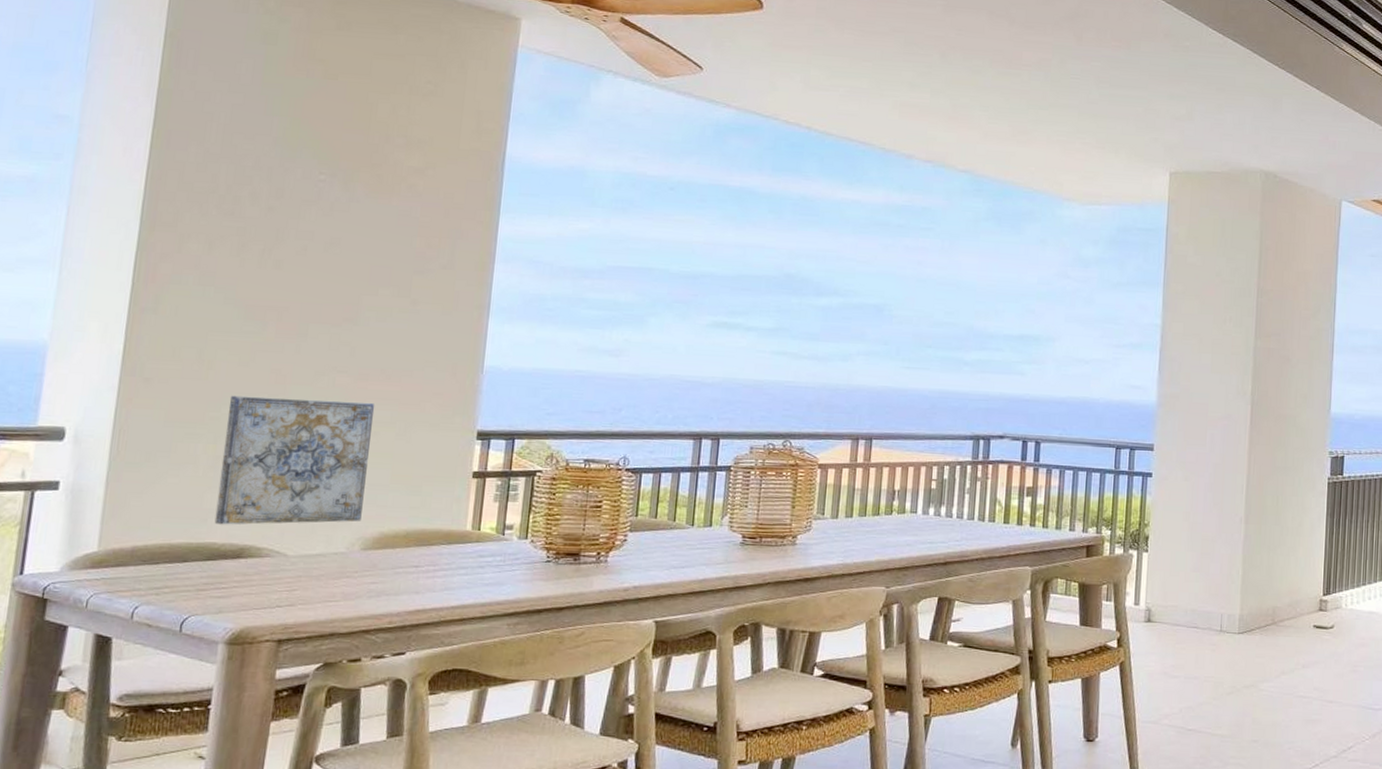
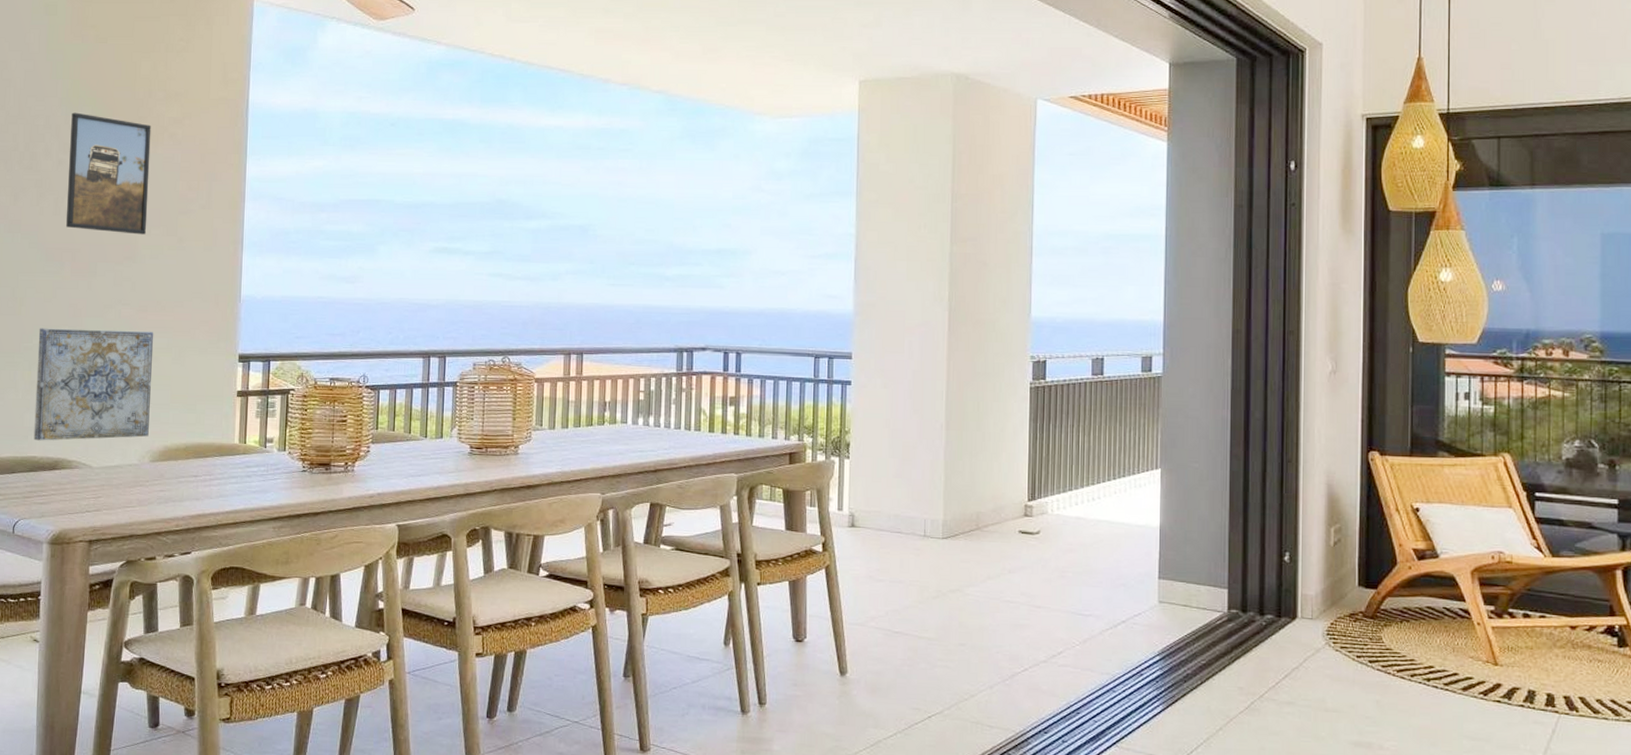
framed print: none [272,154,387,295] -> present [65,112,151,235]

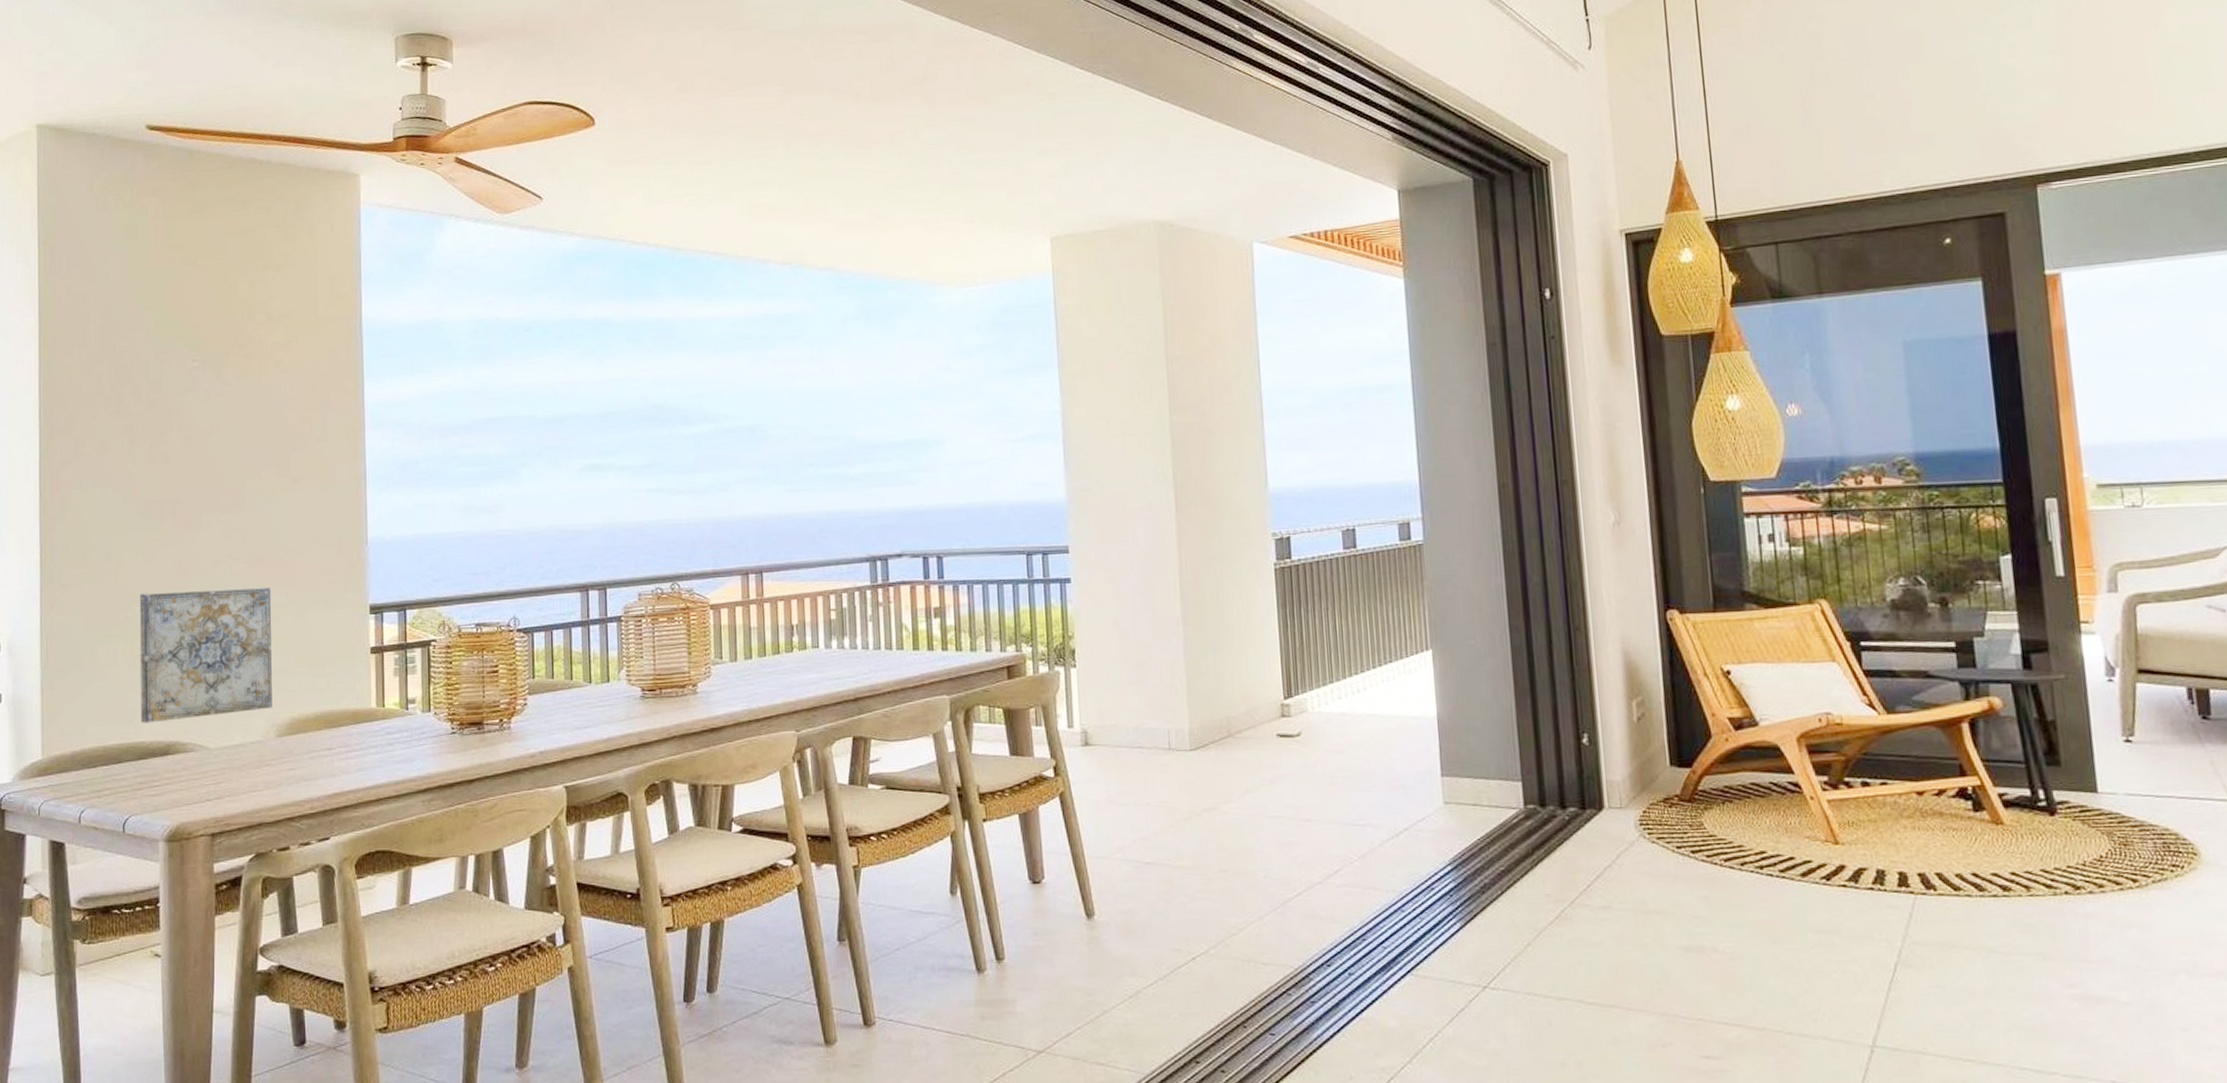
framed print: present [65,112,151,235] -> none [162,345,256,478]

